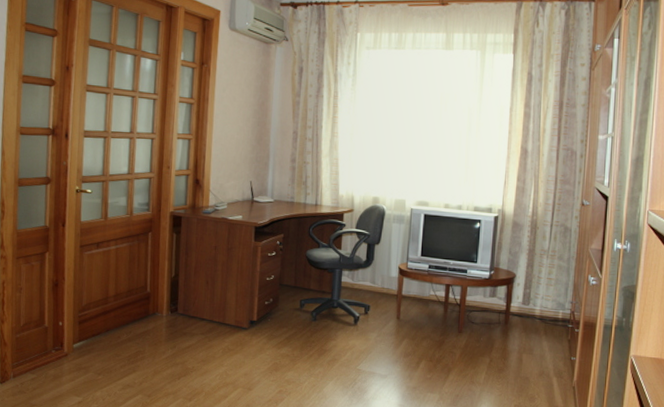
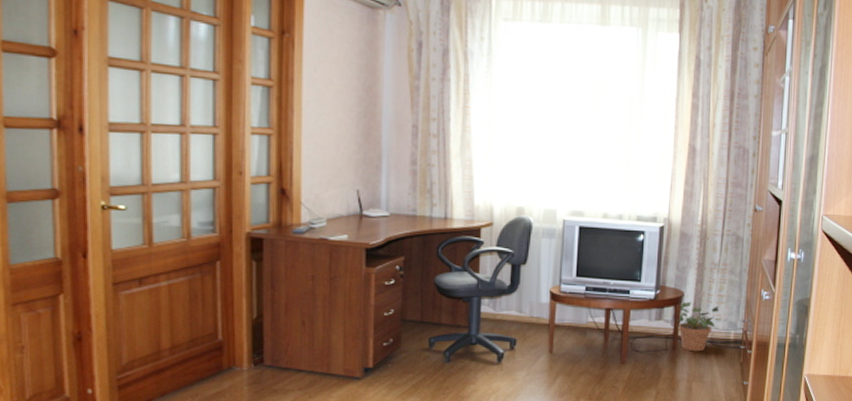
potted plant: none [509,282,551,327] -> present [677,301,722,352]

